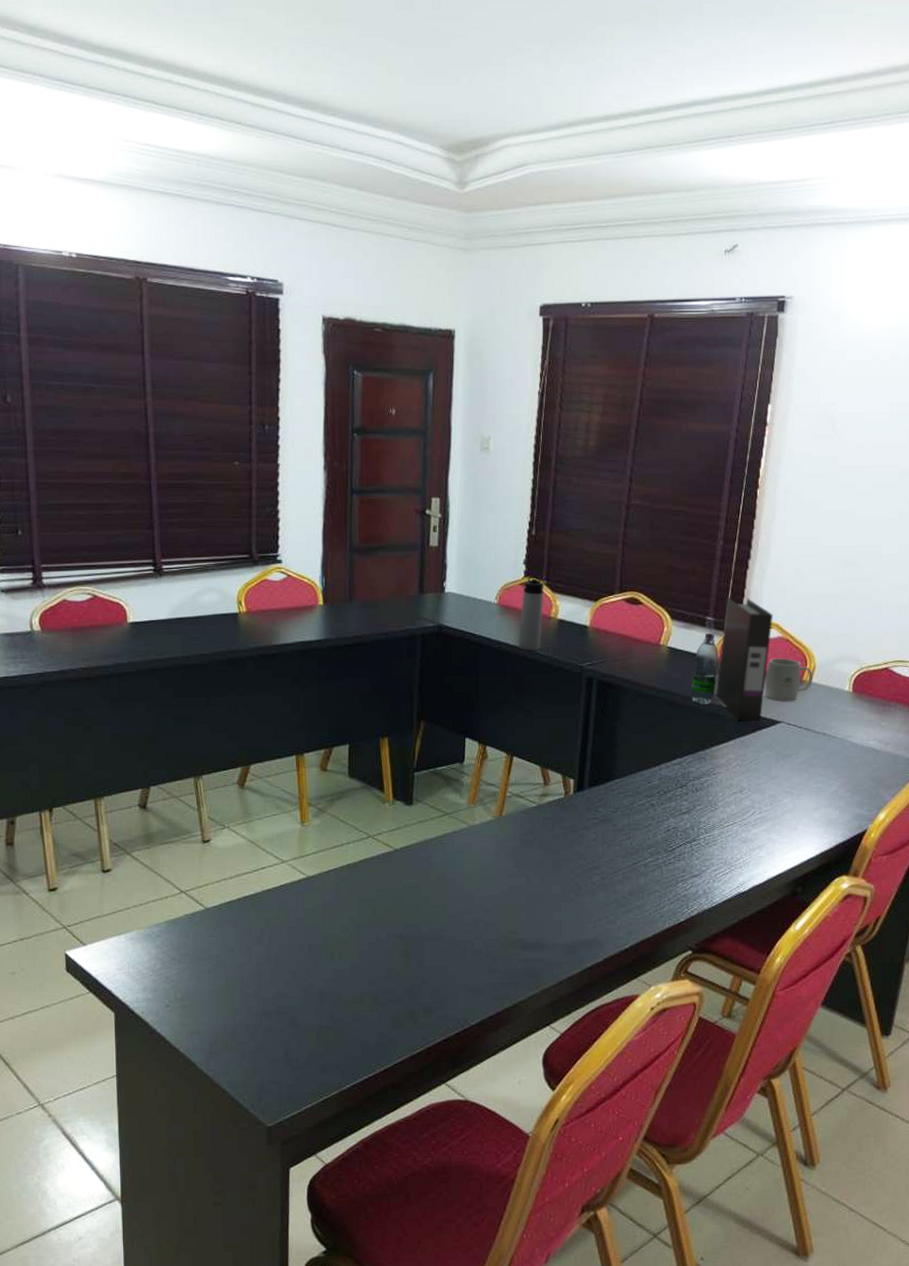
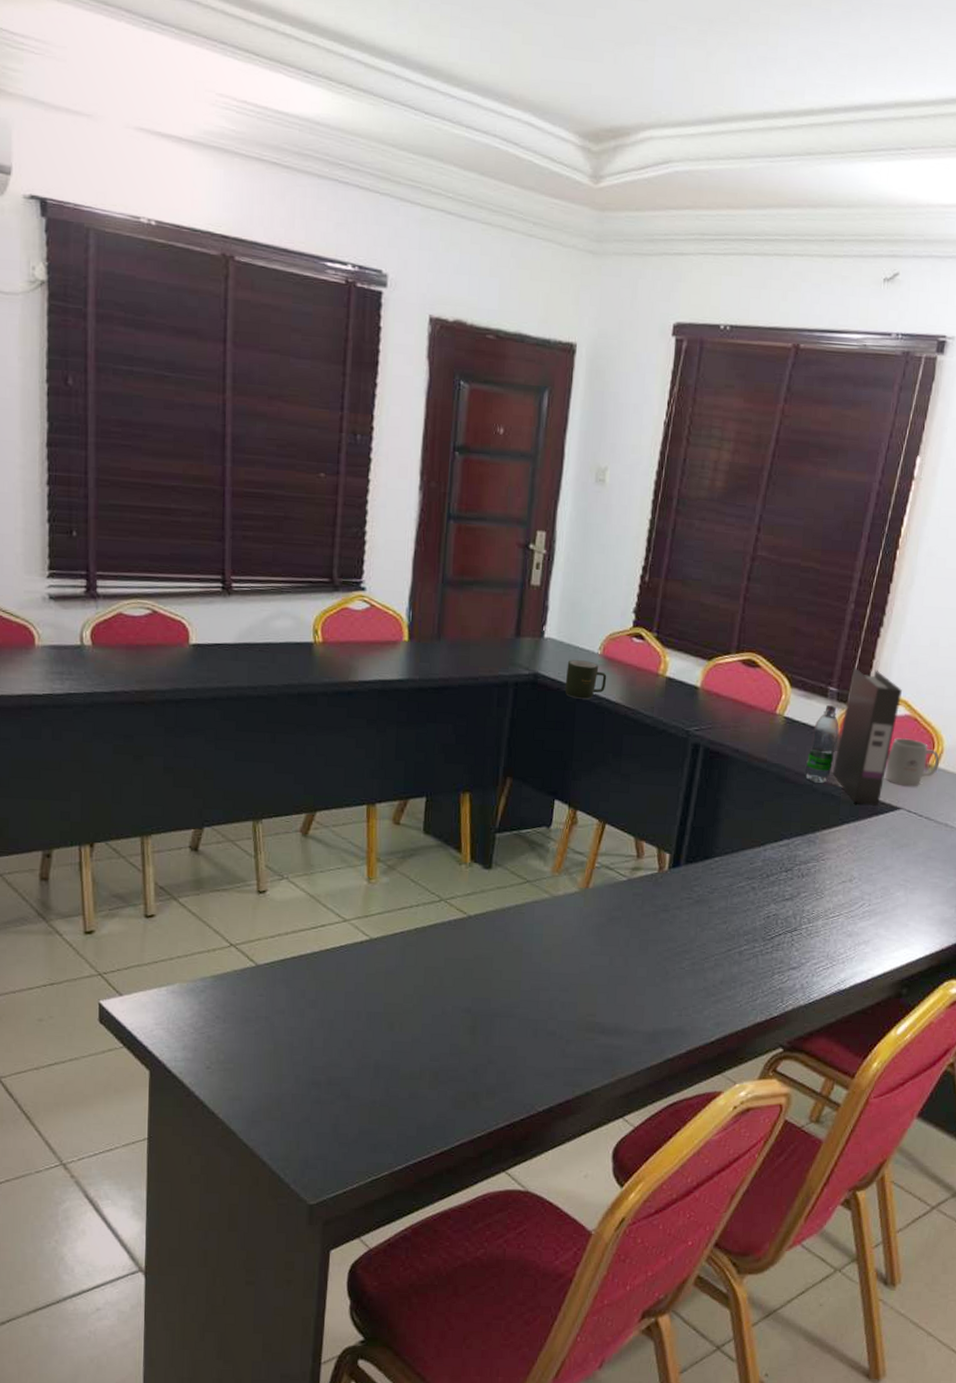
mug: none [467,610,505,646] -> present [564,660,607,700]
thermos bottle: present [518,575,544,652] -> none [620,625,654,711]

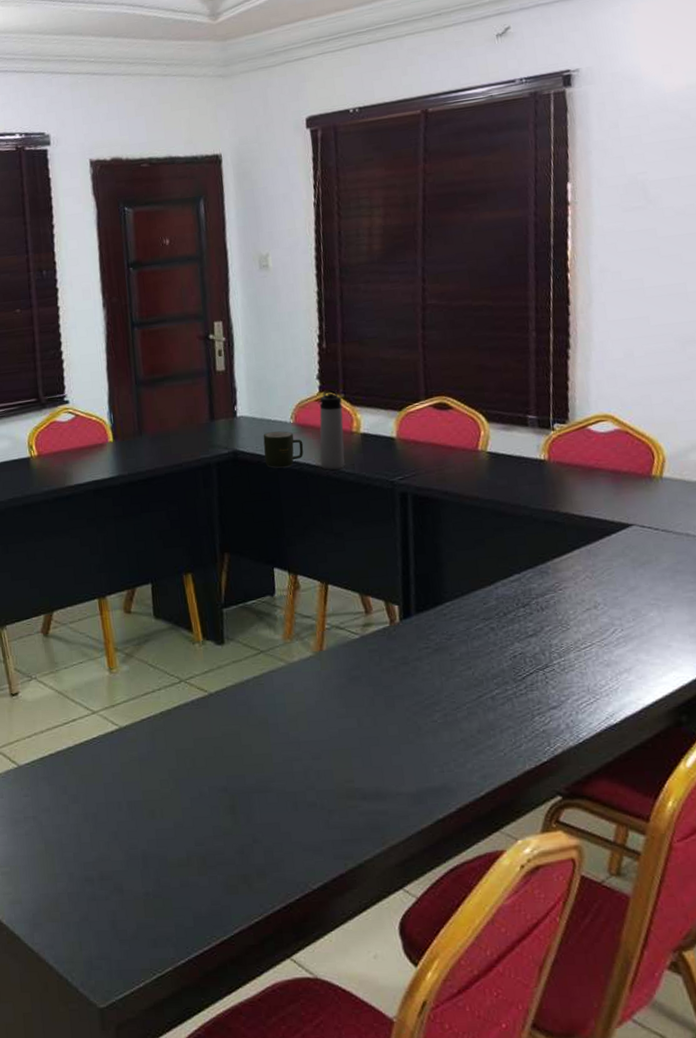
thermos bottle: none [620,625,654,711] -> present [319,389,345,471]
bottle: present [804,704,839,783] -> none [520,432,549,513]
binder: present [833,667,902,805] -> none [547,390,609,527]
mug: present [885,738,940,787] -> none [606,452,664,502]

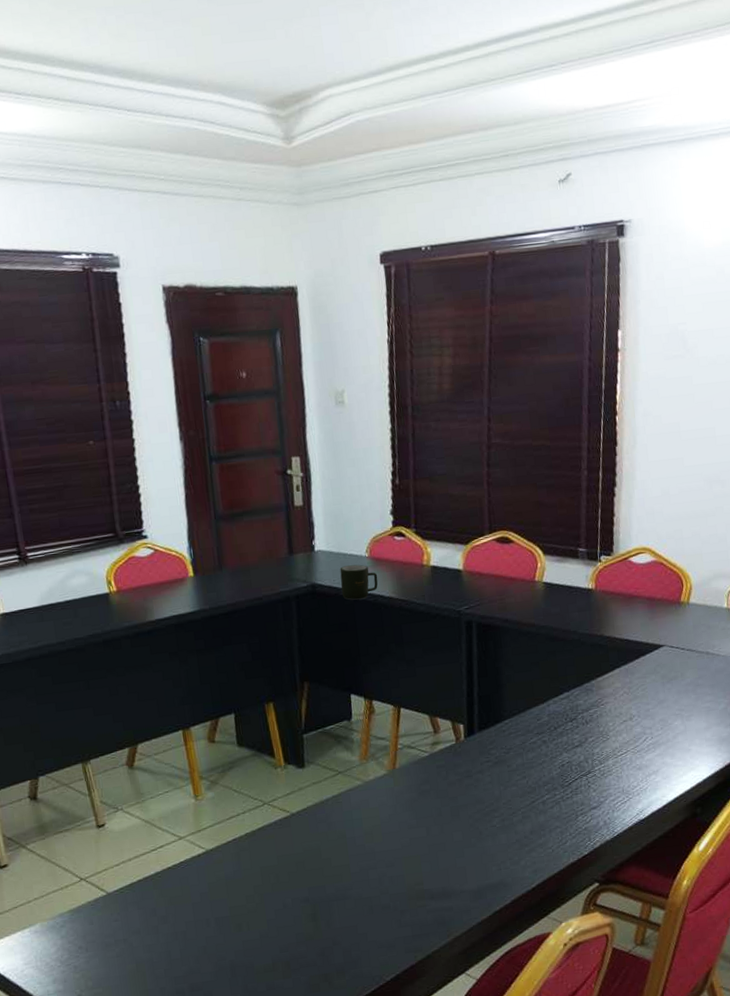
thermos bottle: present [319,389,345,471] -> none [393,524,416,602]

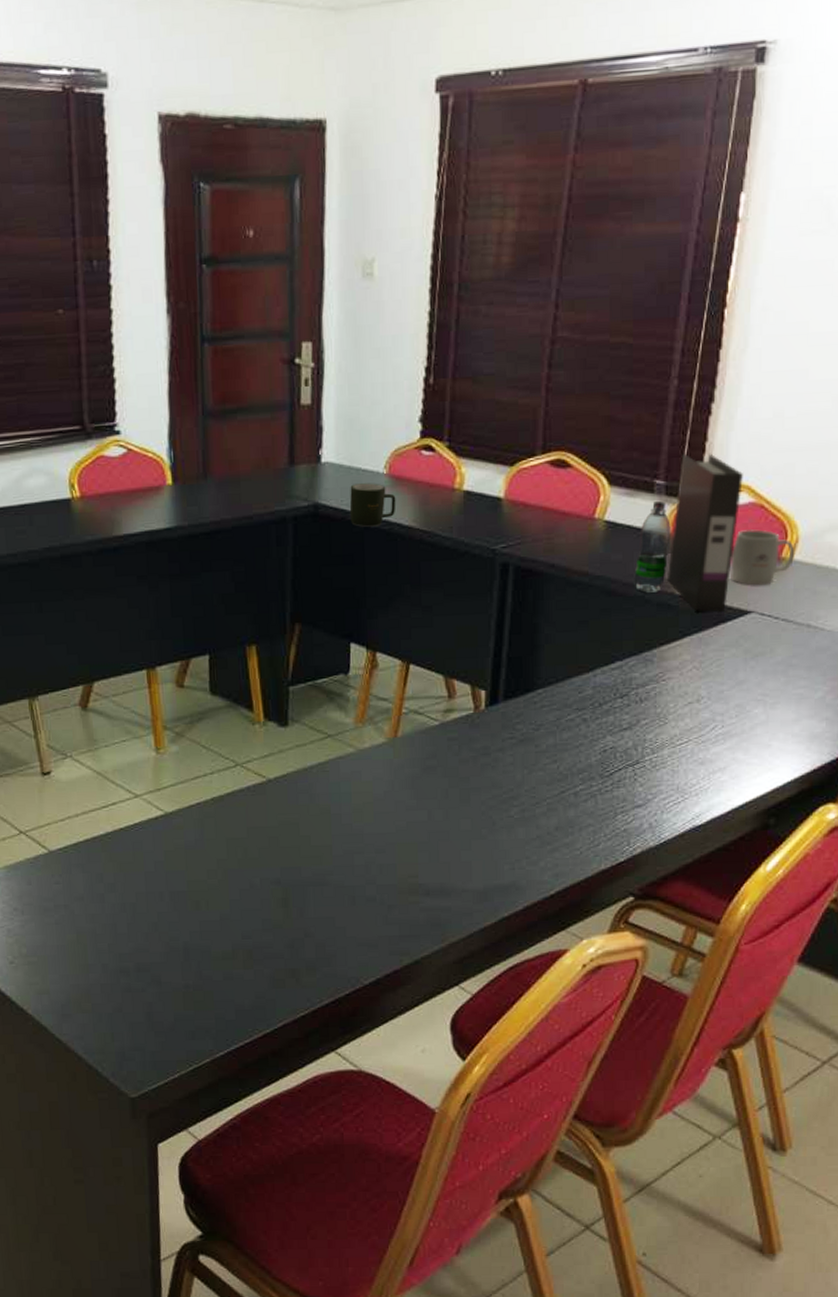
bottle: none [570,564,595,637] -> present [634,500,671,593]
binder: none [595,525,646,648] -> present [668,453,743,612]
mug: none [643,581,691,625] -> present [731,529,795,586]

